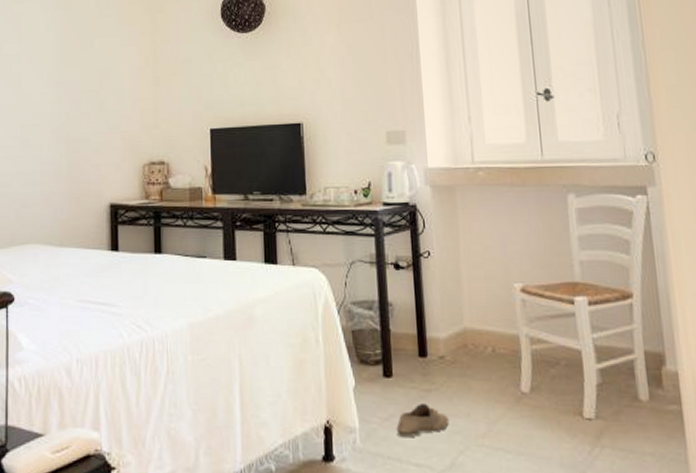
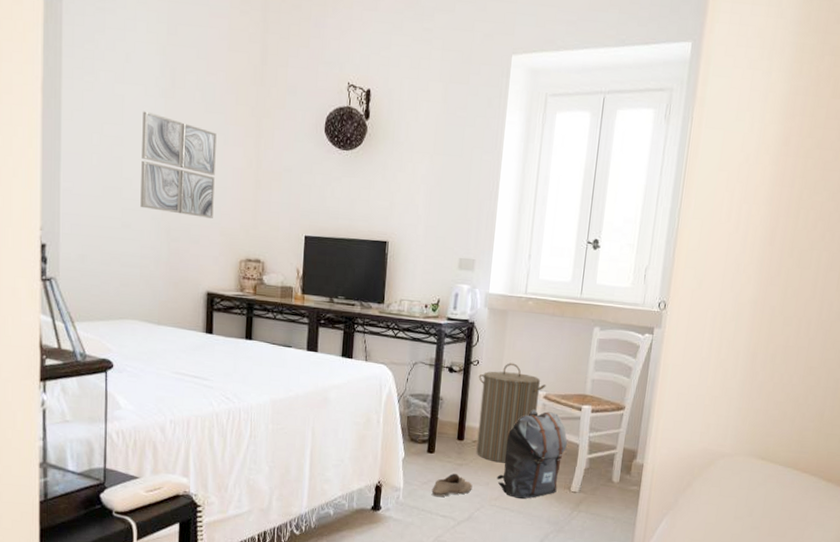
wall art: none [39,25,113,124] -> present [140,111,217,218]
laundry hamper: none [432,250,521,384] -> present [476,363,546,463]
backpack: none [479,308,565,433] -> present [496,409,567,499]

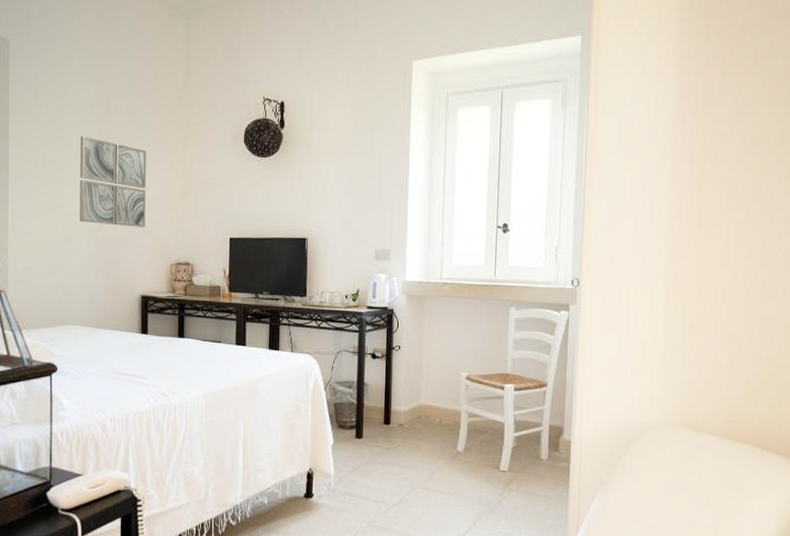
shoe: present [431,474,473,497] -> none [362,458,402,481]
laundry hamper: present [476,363,546,463] -> none [401,346,468,445]
backpack: present [496,409,567,499] -> none [425,391,492,480]

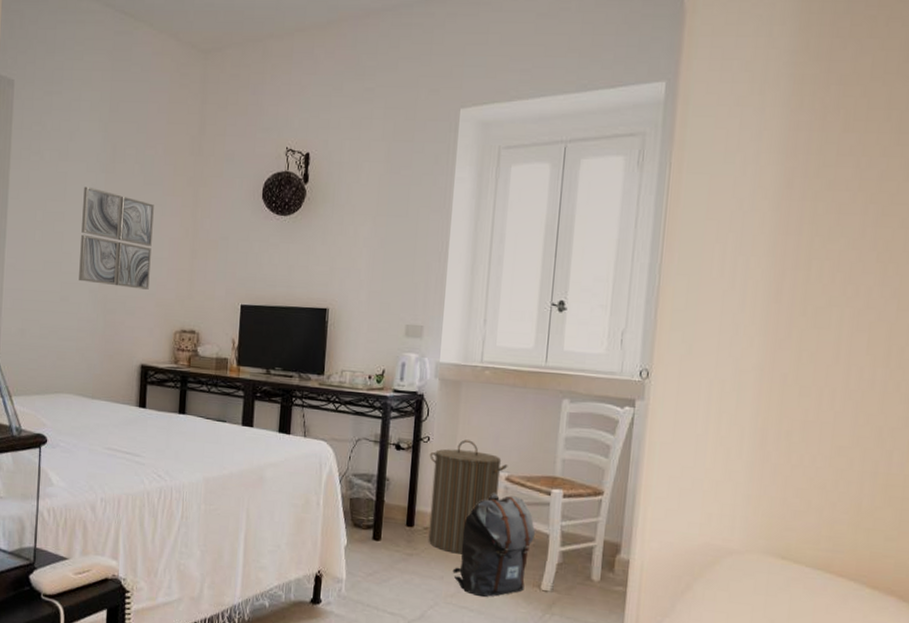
laundry hamper: none [401,346,468,445] -> present [428,439,508,554]
backpack: none [425,391,492,480] -> present [452,493,535,597]

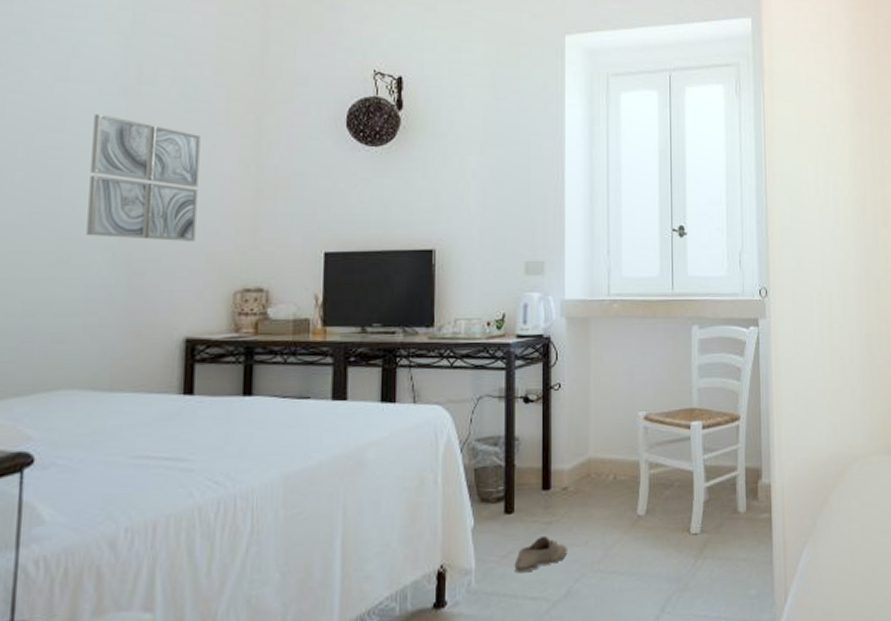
shoe: none [377,564,425,591] -> present [514,536,568,572]
laundry hamper: present [428,439,508,554] -> none [562,381,646,512]
backpack: present [452,493,535,597] -> none [597,435,679,556]

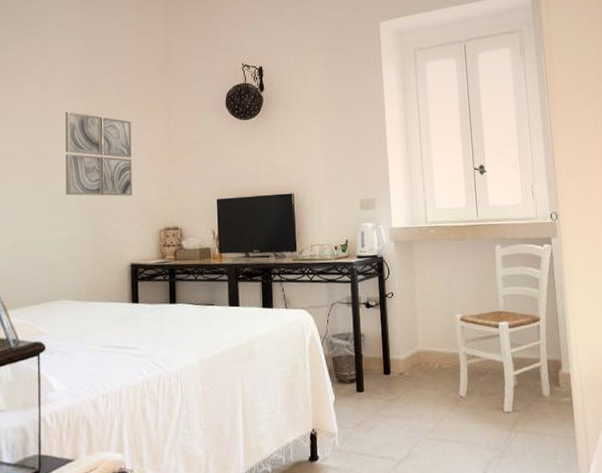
shoe: present [514,536,568,572] -> none [366,410,407,437]

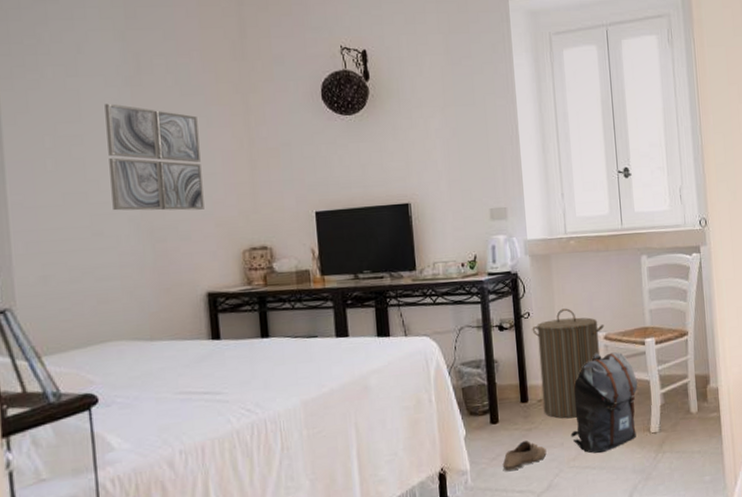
shoe: none [366,410,407,437] -> present [502,440,547,471]
laundry hamper: none [395,290,461,393] -> present [532,308,605,419]
backpack: none [429,333,492,427] -> present [571,352,638,453]

